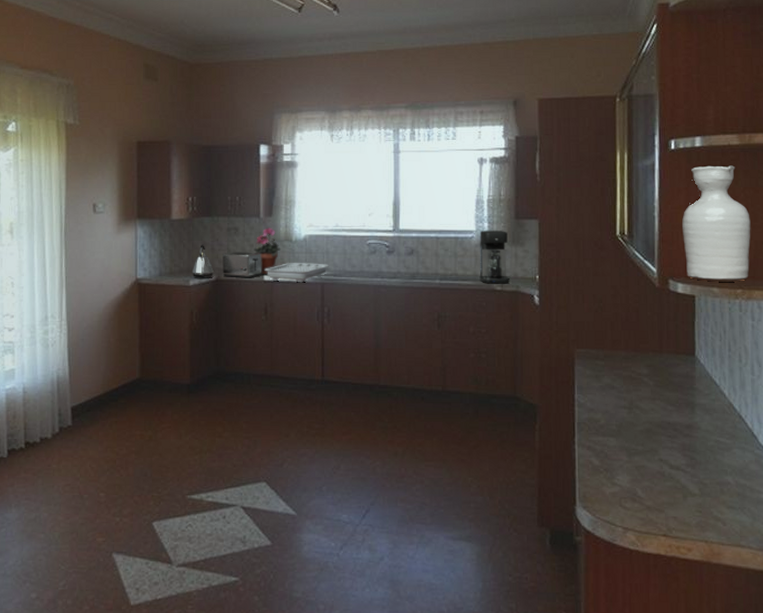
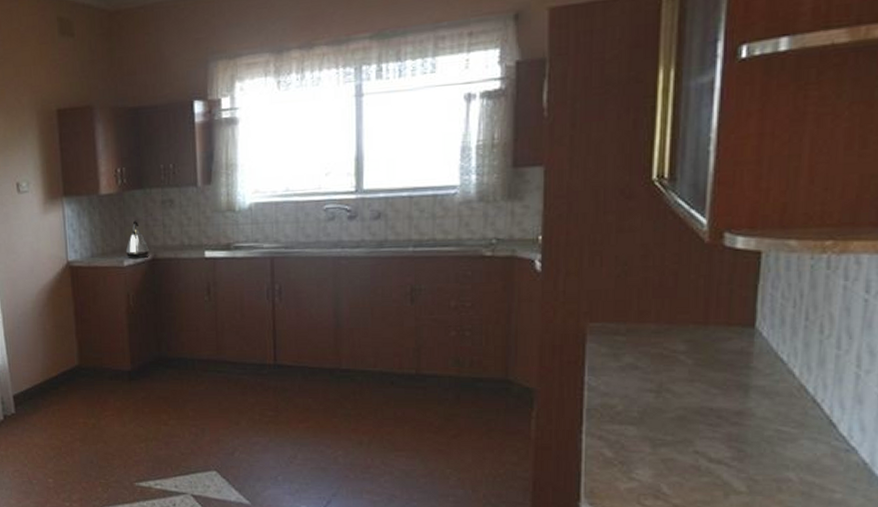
toaster: present [222,252,262,278] -> none [158,226,203,256]
potted plant: present [254,227,281,275] -> none [192,197,223,251]
dish rack: present [265,263,329,283] -> none [205,234,279,258]
coffee maker: present [479,231,510,284] -> none [464,183,503,249]
ceramic jug: present [681,165,751,282] -> none [748,72,857,233]

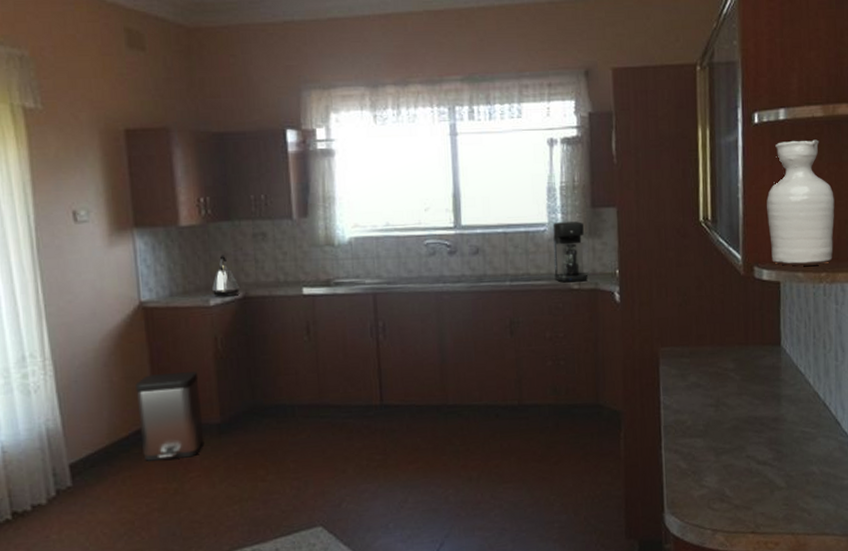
pedal bin: none [63,324,118,398] -> present [135,371,205,461]
coffee maker: none [464,183,503,249] -> present [553,221,588,283]
ceramic jug: none [748,72,857,233] -> present [766,139,835,266]

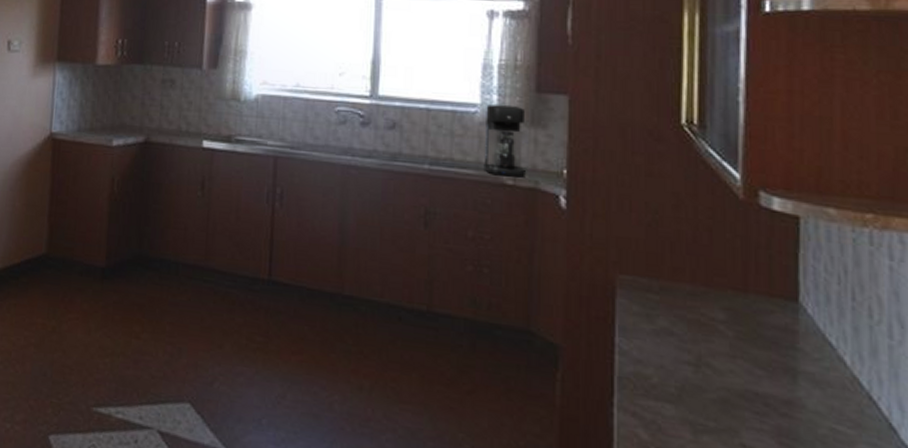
pedal bin: present [135,371,205,461] -> none [30,206,92,297]
kettle: present [211,255,240,298] -> none [116,97,143,140]
ceramic jug: present [766,139,835,266] -> none [779,37,889,203]

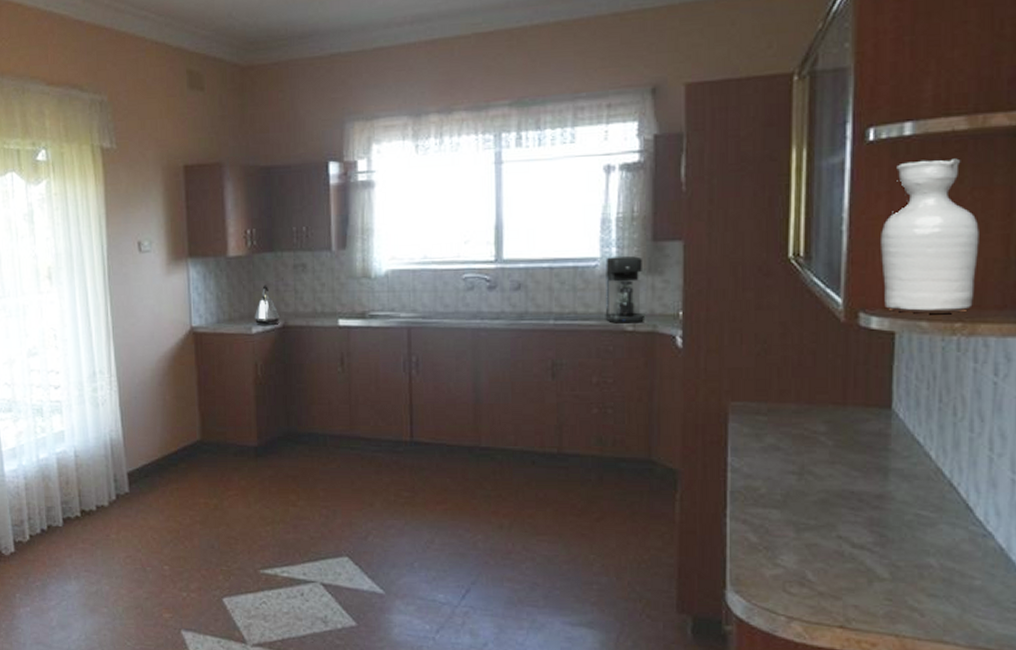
kettle: none [116,97,143,140] -> present [254,285,279,326]
ceramic jug: none [779,37,889,203] -> present [879,158,979,314]

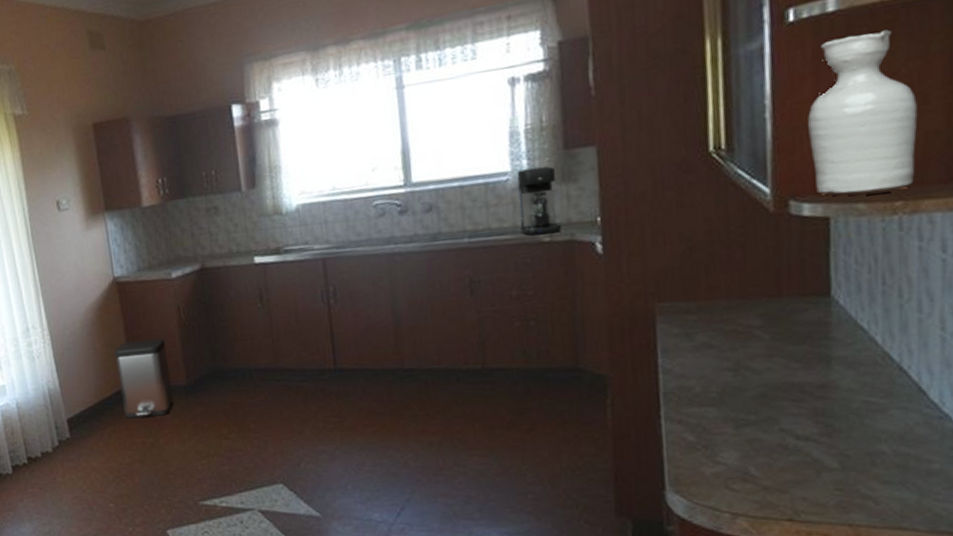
pedal bin: none [185,395,243,476] -> present [114,338,174,418]
kettle: present [254,285,279,326] -> none [172,230,197,270]

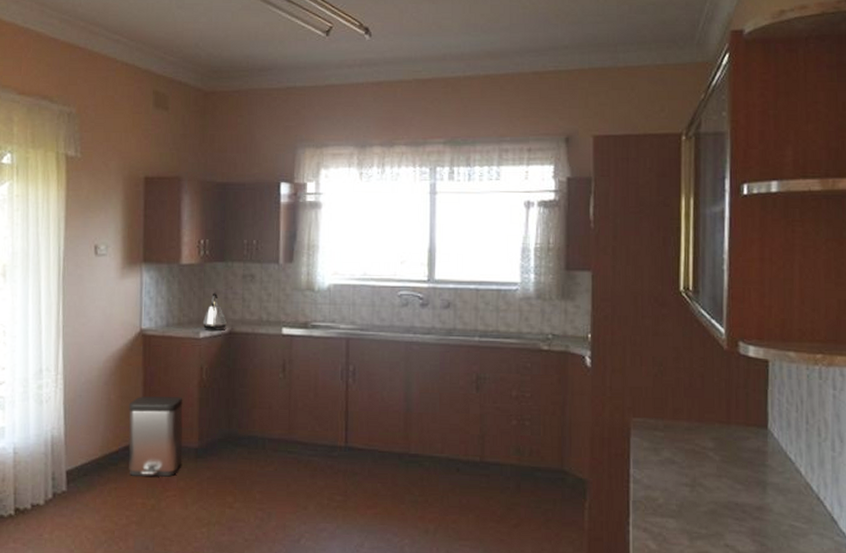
kettle: none [172,230,197,270] -> present [202,292,227,332]
coffee maker: present [517,166,561,236] -> none [524,283,558,343]
ceramic jug: present [807,29,918,197] -> none [754,213,834,346]

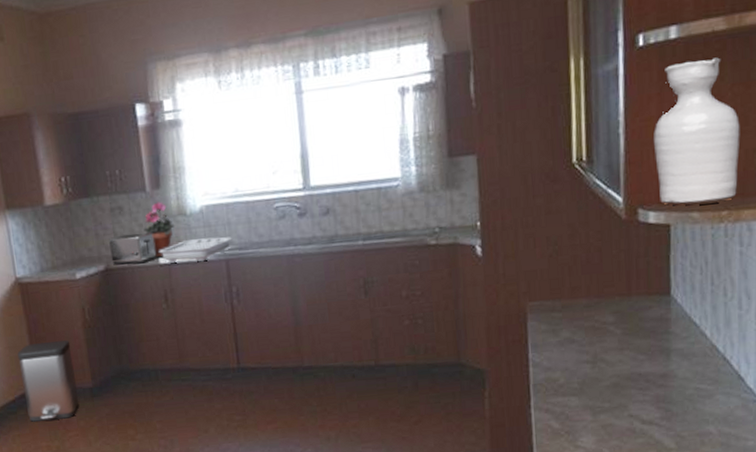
kettle: present [202,292,227,332] -> none [76,230,102,271]
toaster: none [236,301,281,331] -> present [109,232,157,265]
potted plant: none [271,275,302,328] -> present [143,202,175,258]
dish rack: none [283,315,355,337] -> present [159,237,232,263]
ceramic jug: none [754,213,834,346] -> present [653,57,740,206]

